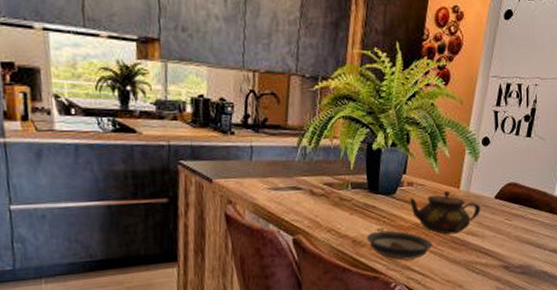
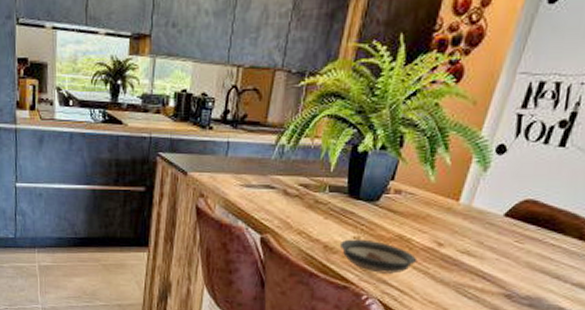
teapot: present [409,191,481,235] -> none [394,203,484,252]

